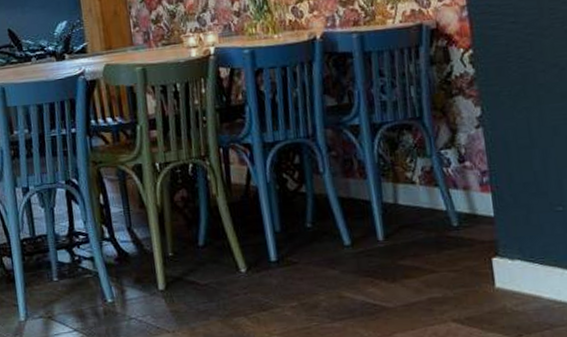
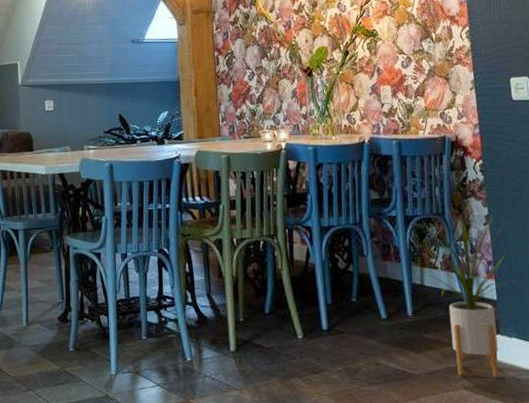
house plant: none [386,104,521,307] -> present [415,203,517,377]

